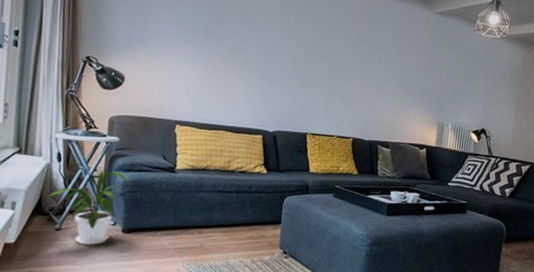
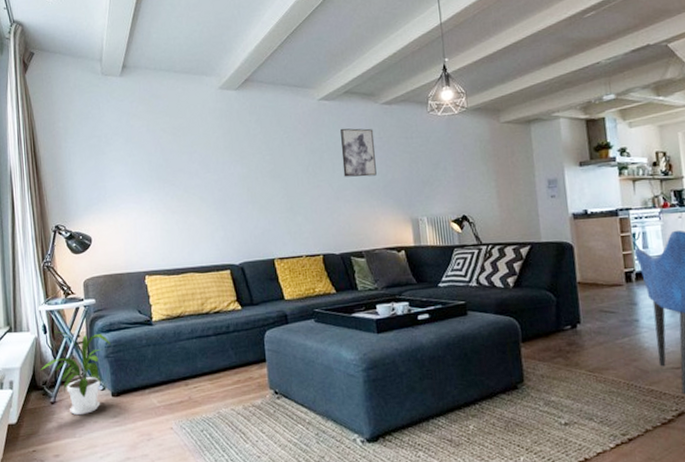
wall art: none [387,26,423,77] -> present [340,128,377,177]

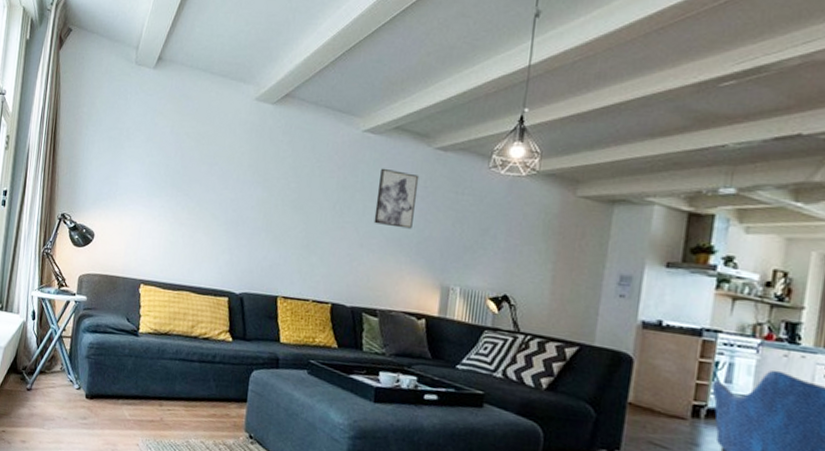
house plant: present [40,331,111,416] -> none [22,319,94,409]

